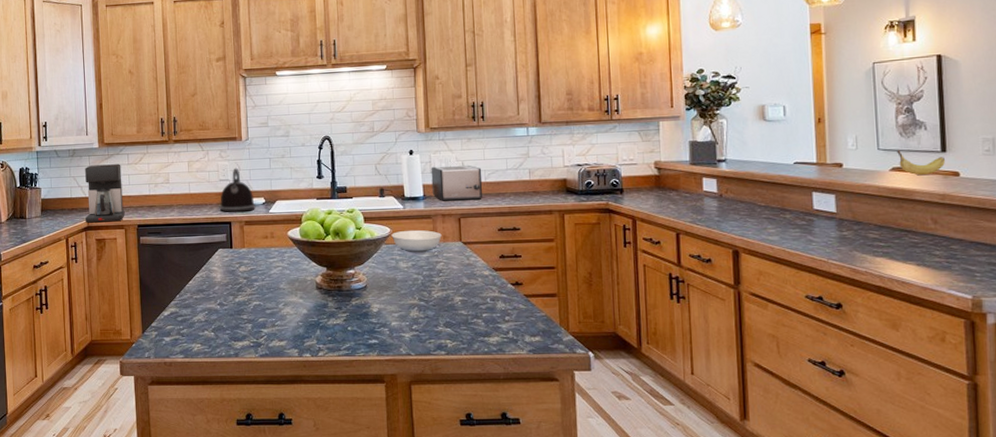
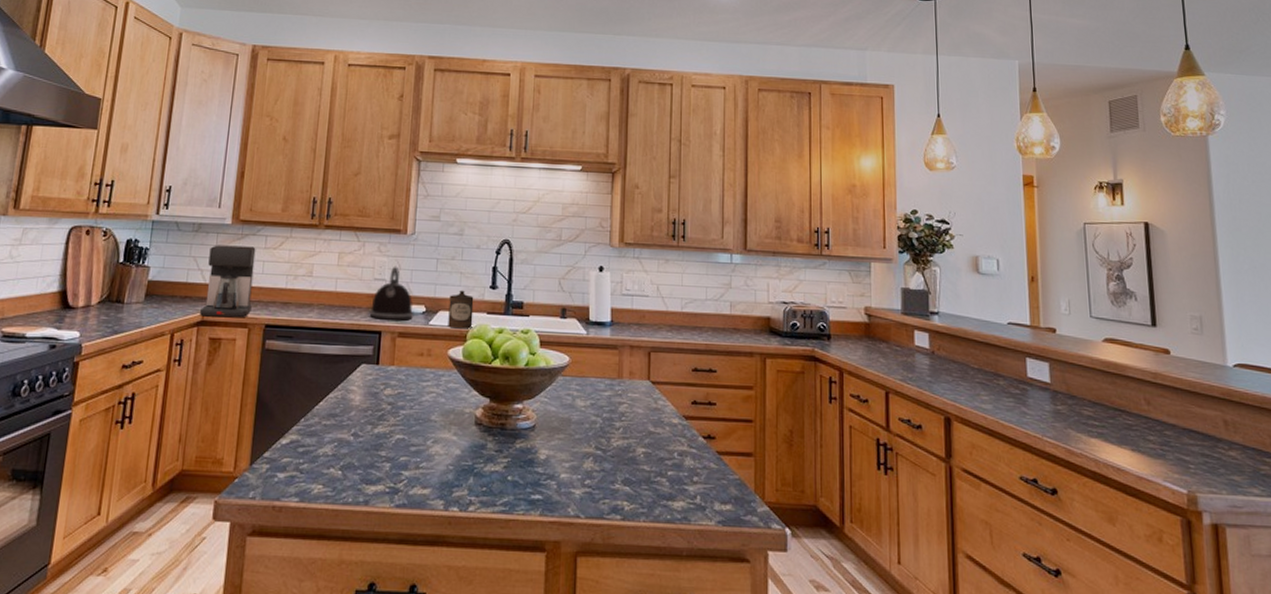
canister: none [284,182,306,214] -> present [448,290,474,329]
bowl: present [391,229,442,253] -> none [570,361,628,390]
toaster: present [431,166,483,202] -> none [621,288,679,334]
fruit: present [897,149,946,176] -> none [1109,318,1157,350]

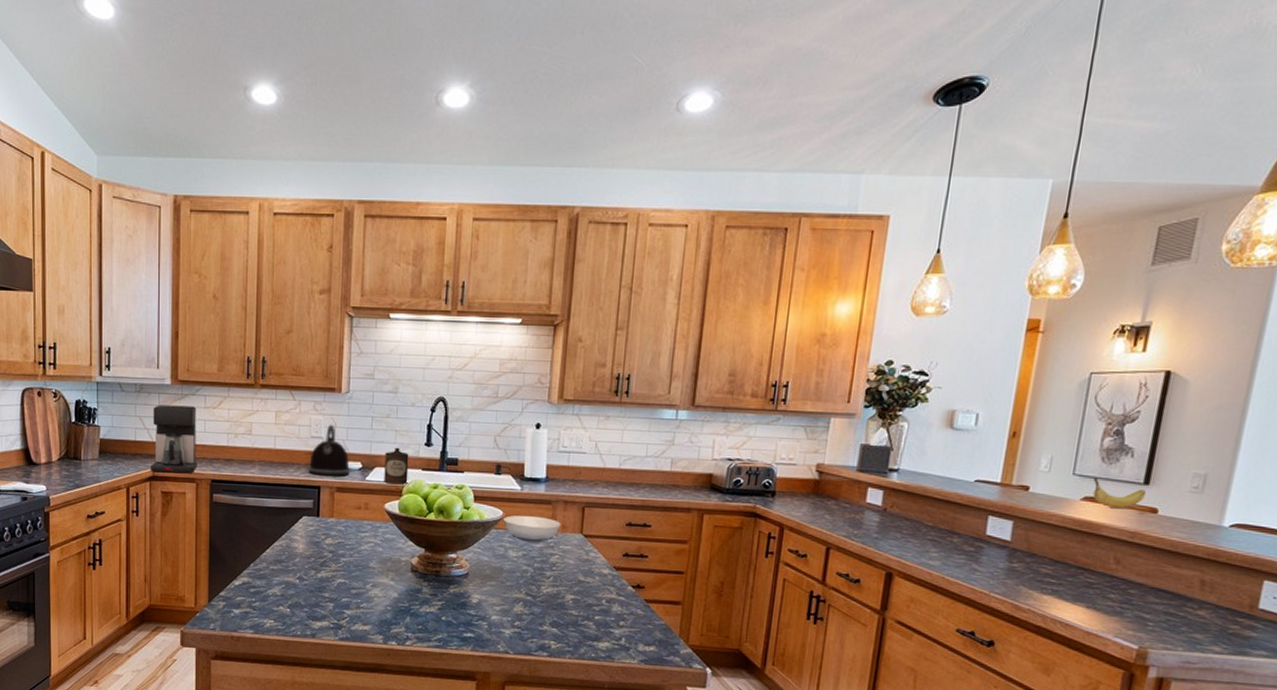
bowl: none [570,361,628,390] -> present [503,515,561,543]
fruit: none [1109,318,1157,350] -> present [1092,476,1147,509]

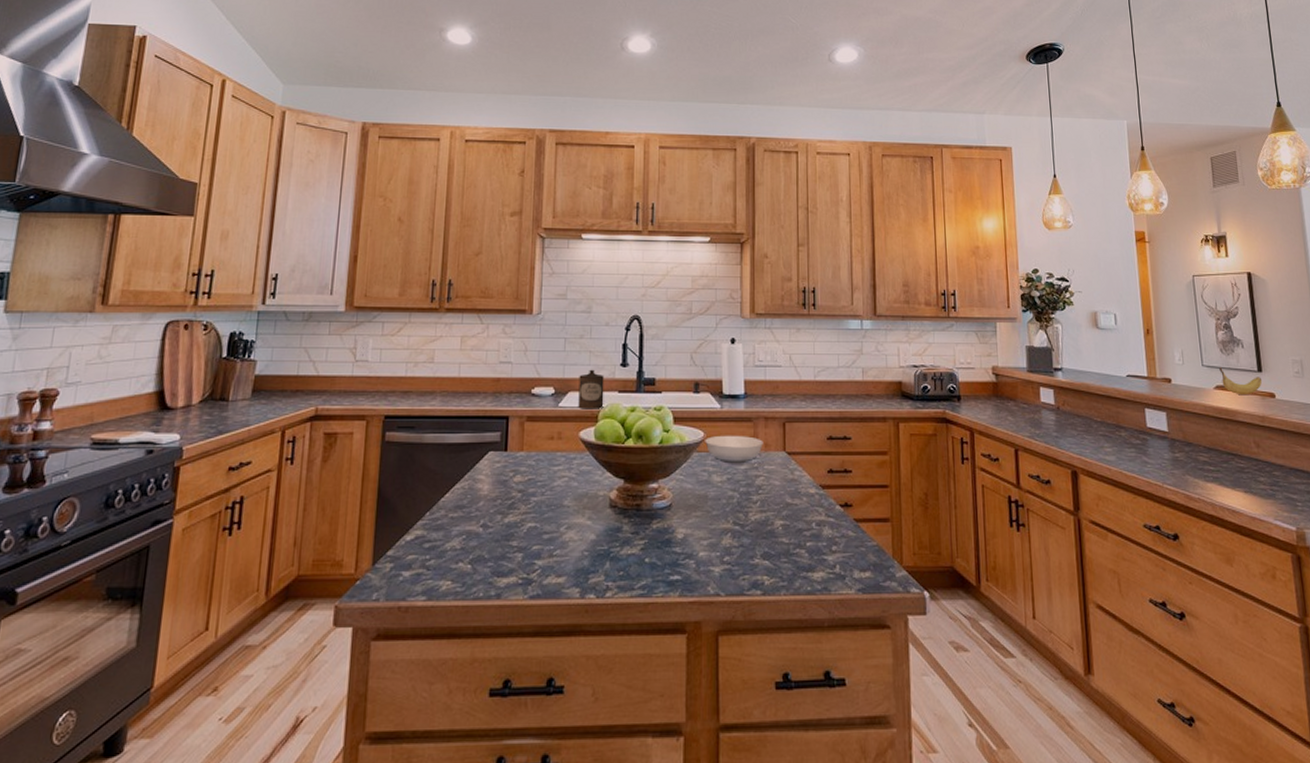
coffee maker: present [151,405,197,473] -> none [313,334,372,411]
kettle: present [308,424,350,477] -> none [495,347,541,405]

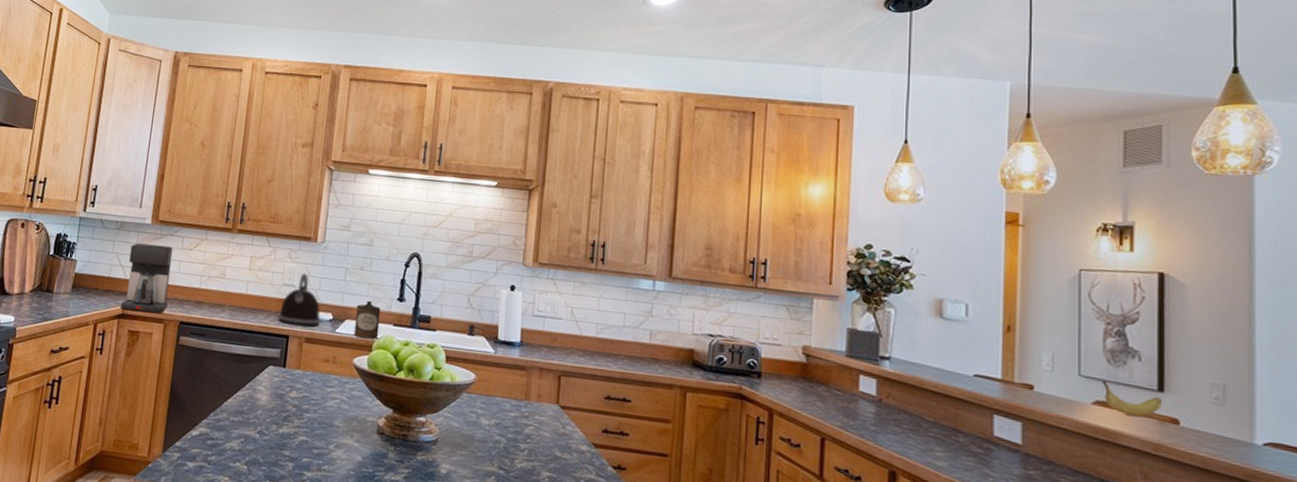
coffee maker: none [313,334,372,411] -> present [120,243,173,313]
kettle: none [495,347,541,405] -> present [278,272,320,327]
bowl: present [705,435,763,464] -> none [476,379,536,411]

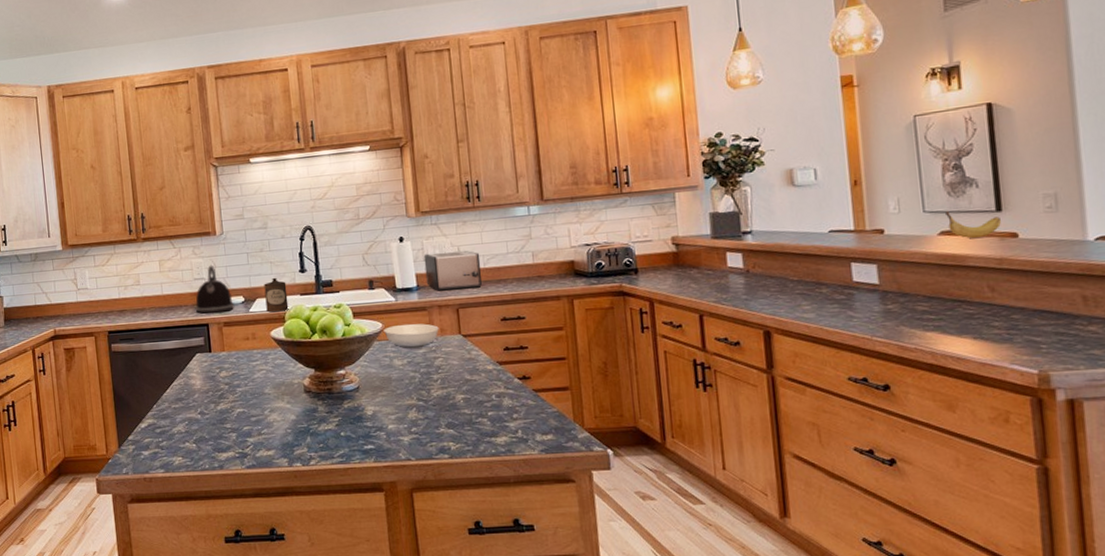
coffee maker: present [120,243,173,313] -> none [49,266,94,332]
bowl: none [476,379,536,411] -> present [384,323,439,350]
toaster: none [531,309,594,359] -> present [424,251,482,292]

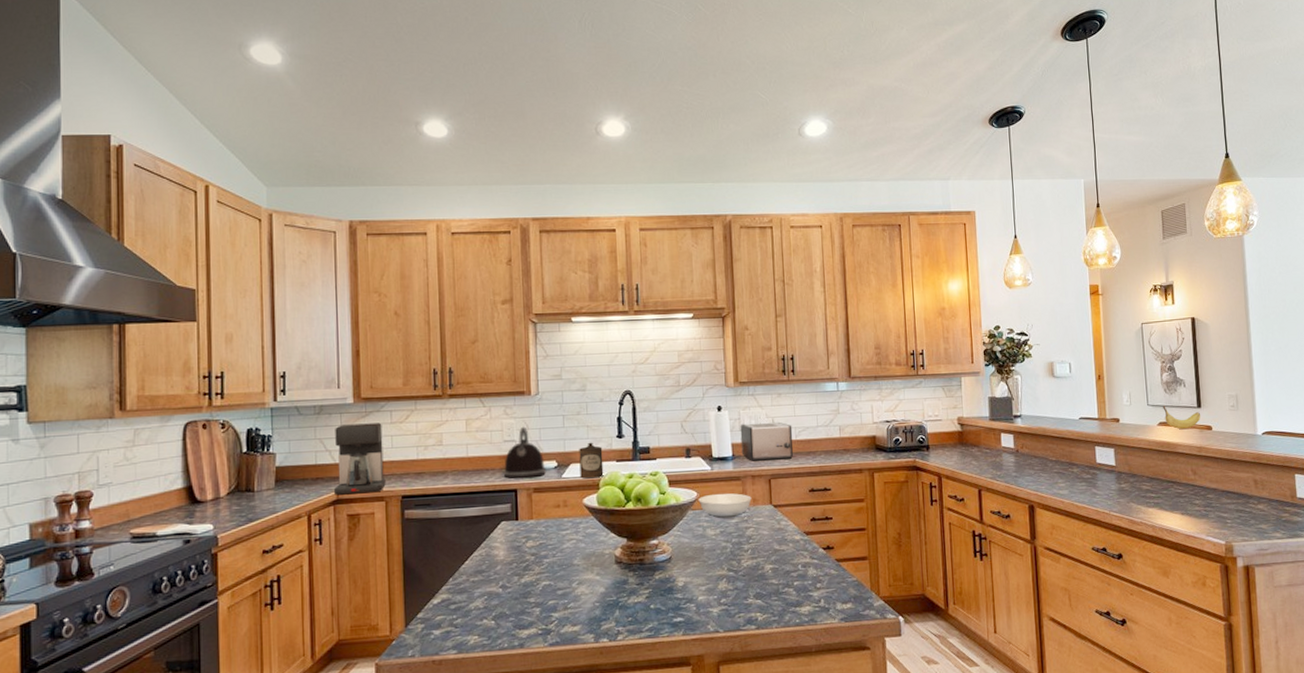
coffee maker: none [49,266,94,332] -> present [334,423,386,495]

